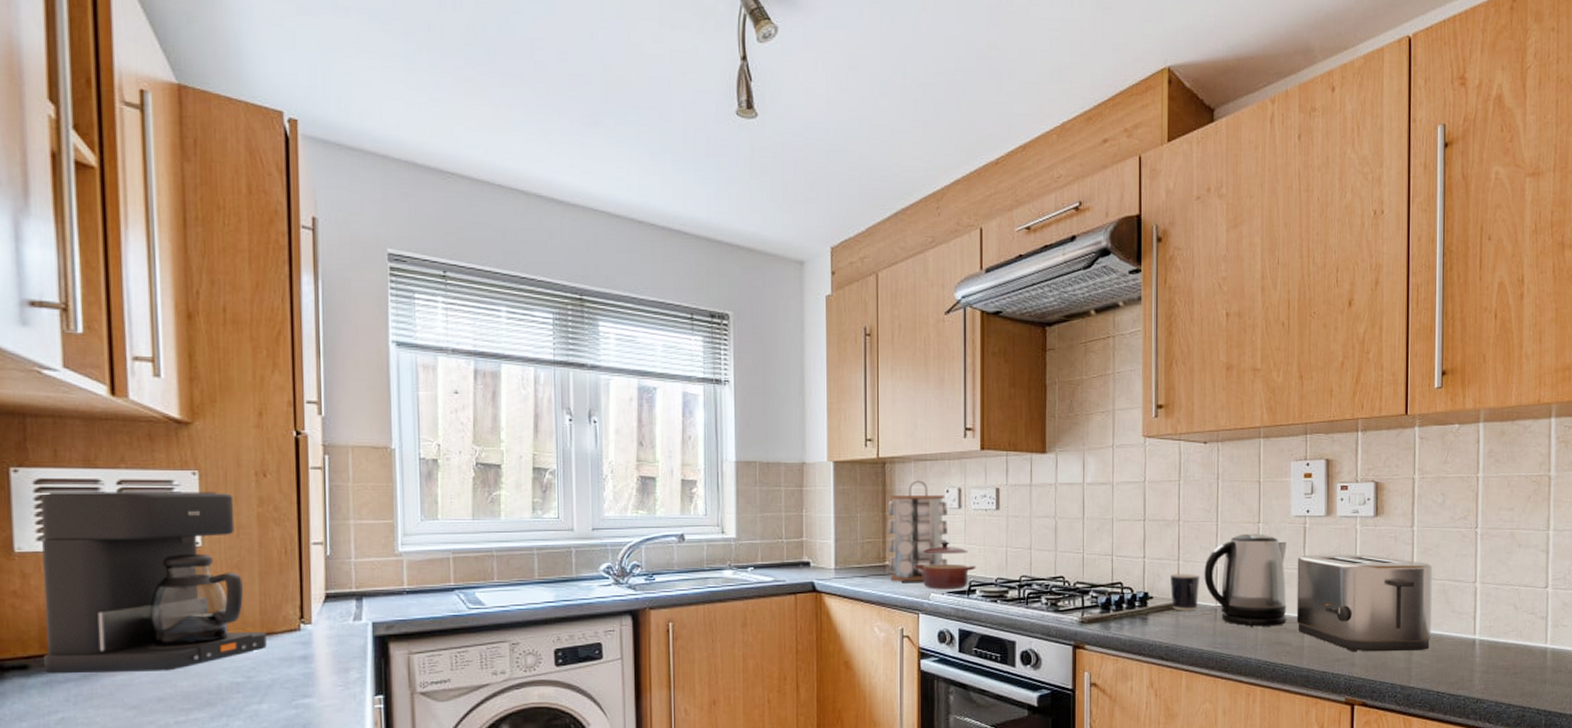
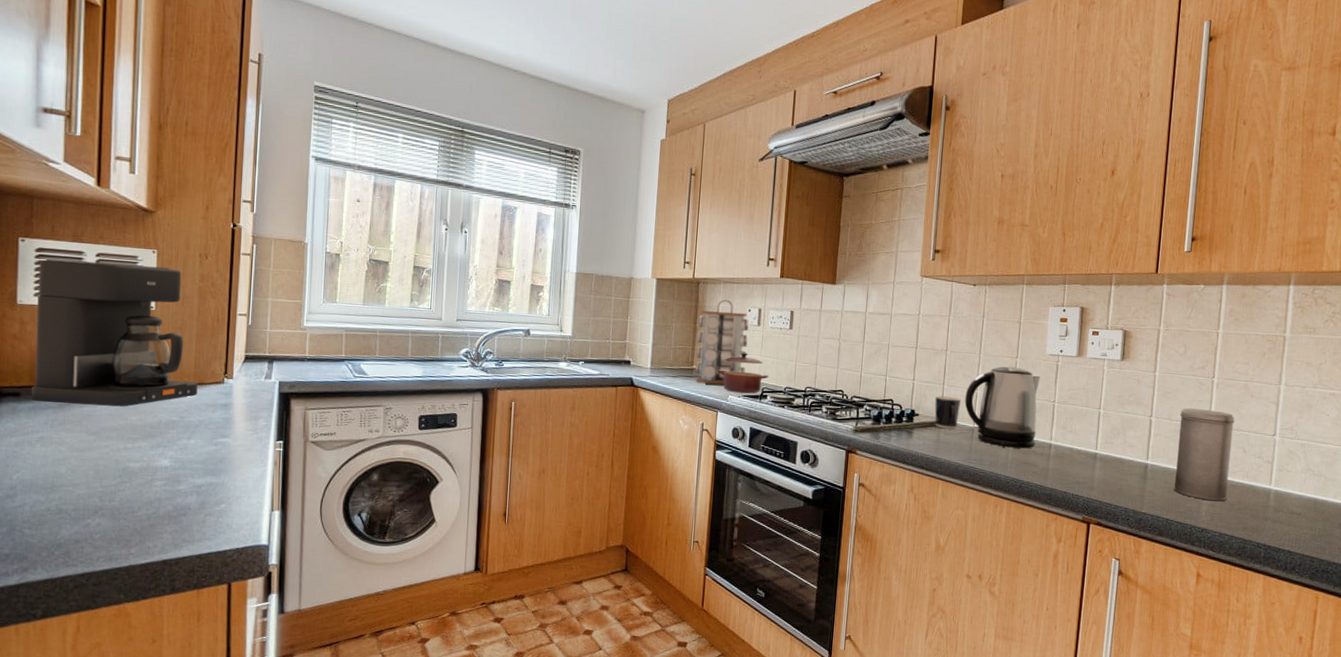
toaster: present [1296,554,1432,652] -> none [1044,389,1170,481]
canister: none [1442,565,1503,667] -> present [1173,408,1235,502]

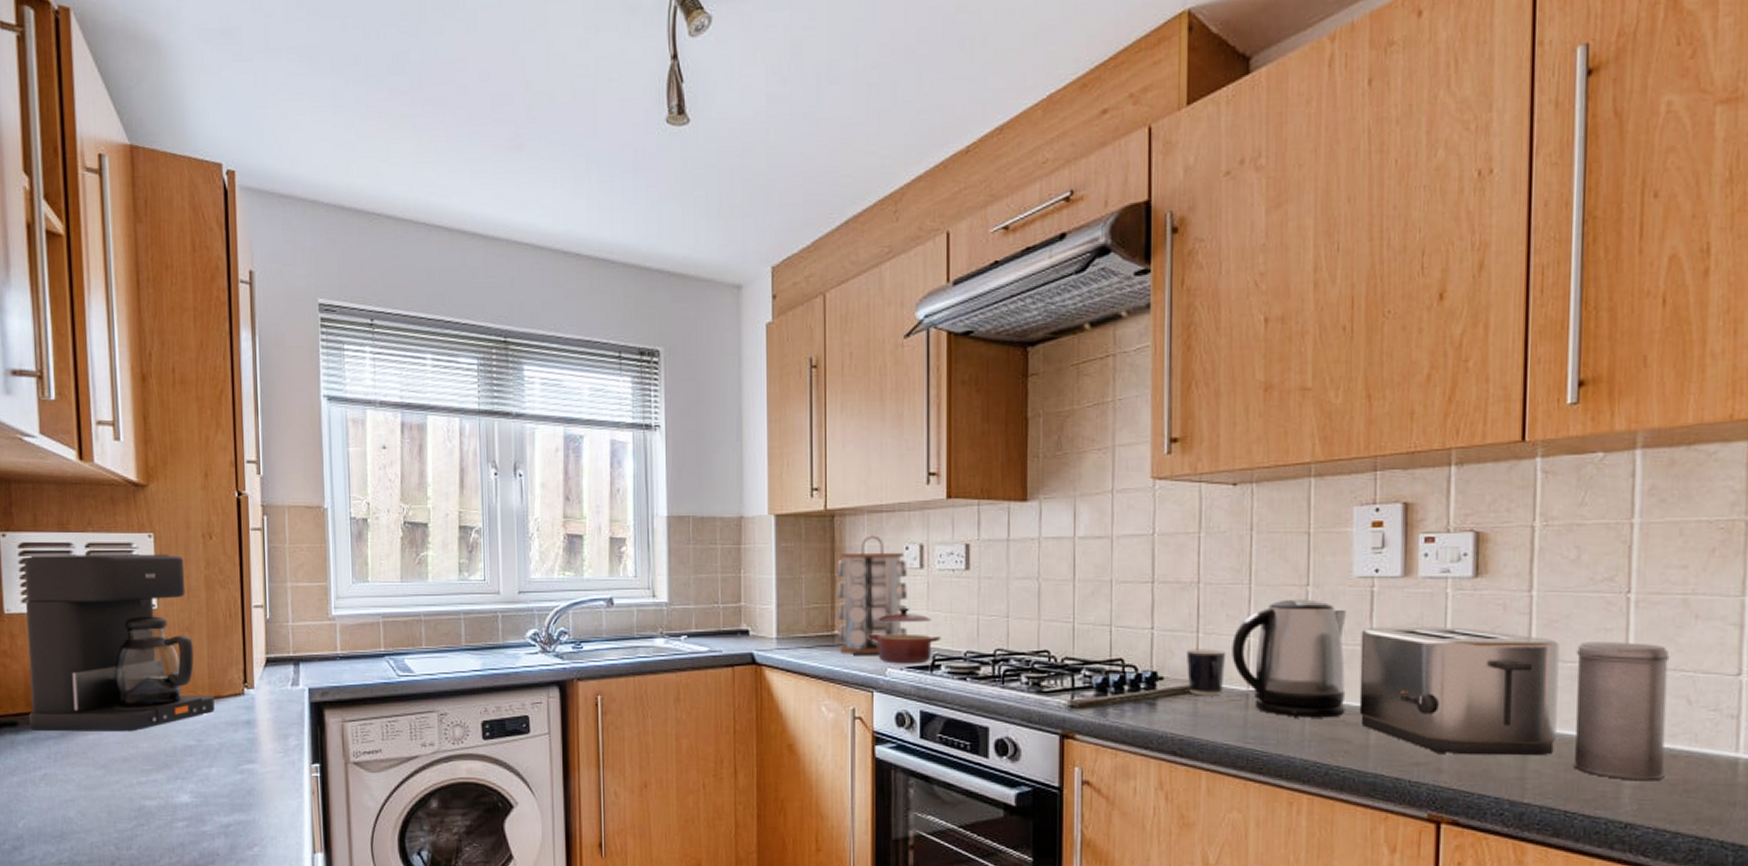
toaster: none [1044,389,1170,481] -> present [1359,627,1560,756]

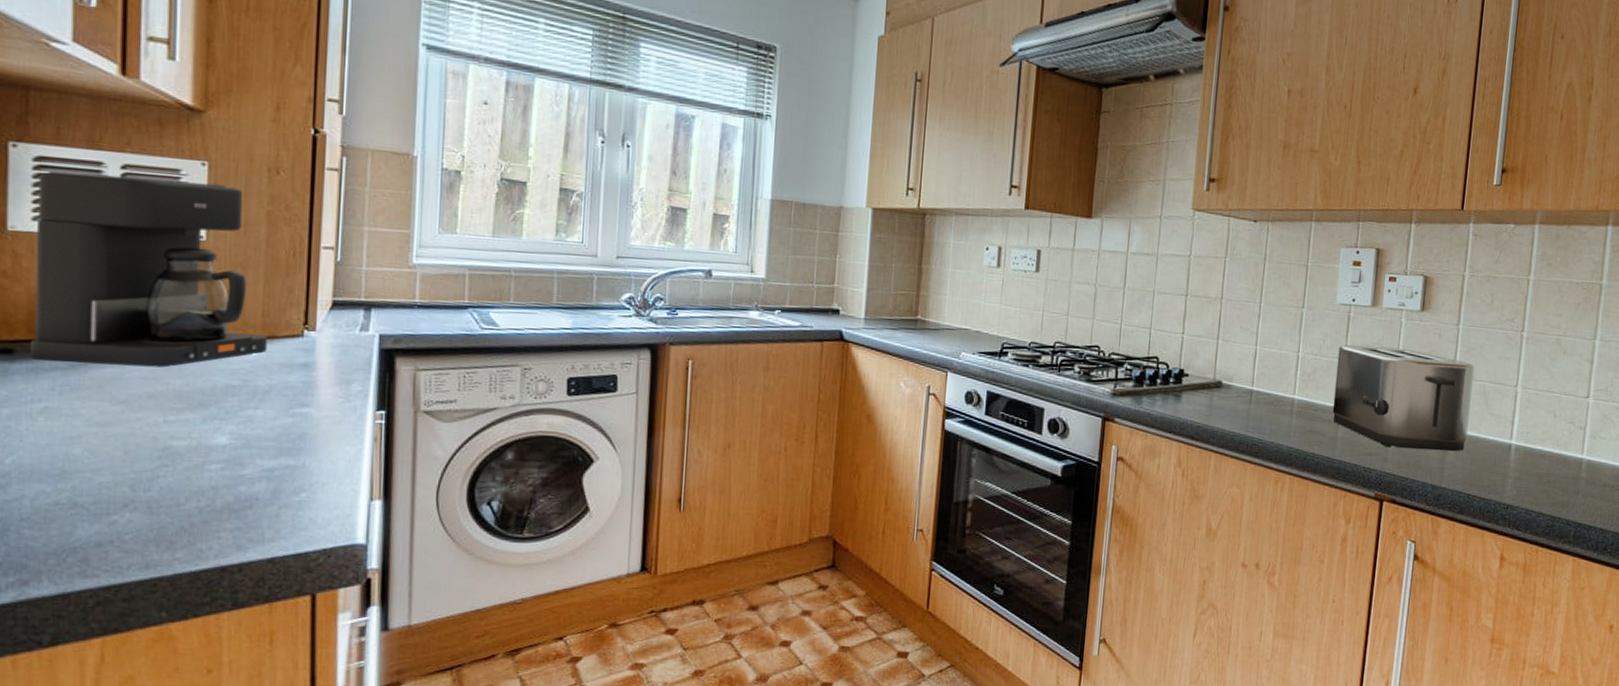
spice rack: present [838,535,907,656] -> none [920,234,987,341]
saucepan: present [867,607,941,664] -> none [946,300,1011,350]
mug: present [1185,649,1227,696] -> none [1207,352,1239,392]
kettle: present [1232,599,1346,718] -> none [1242,317,1329,415]
canister: present [1573,642,1670,781] -> none [1476,366,1546,474]

